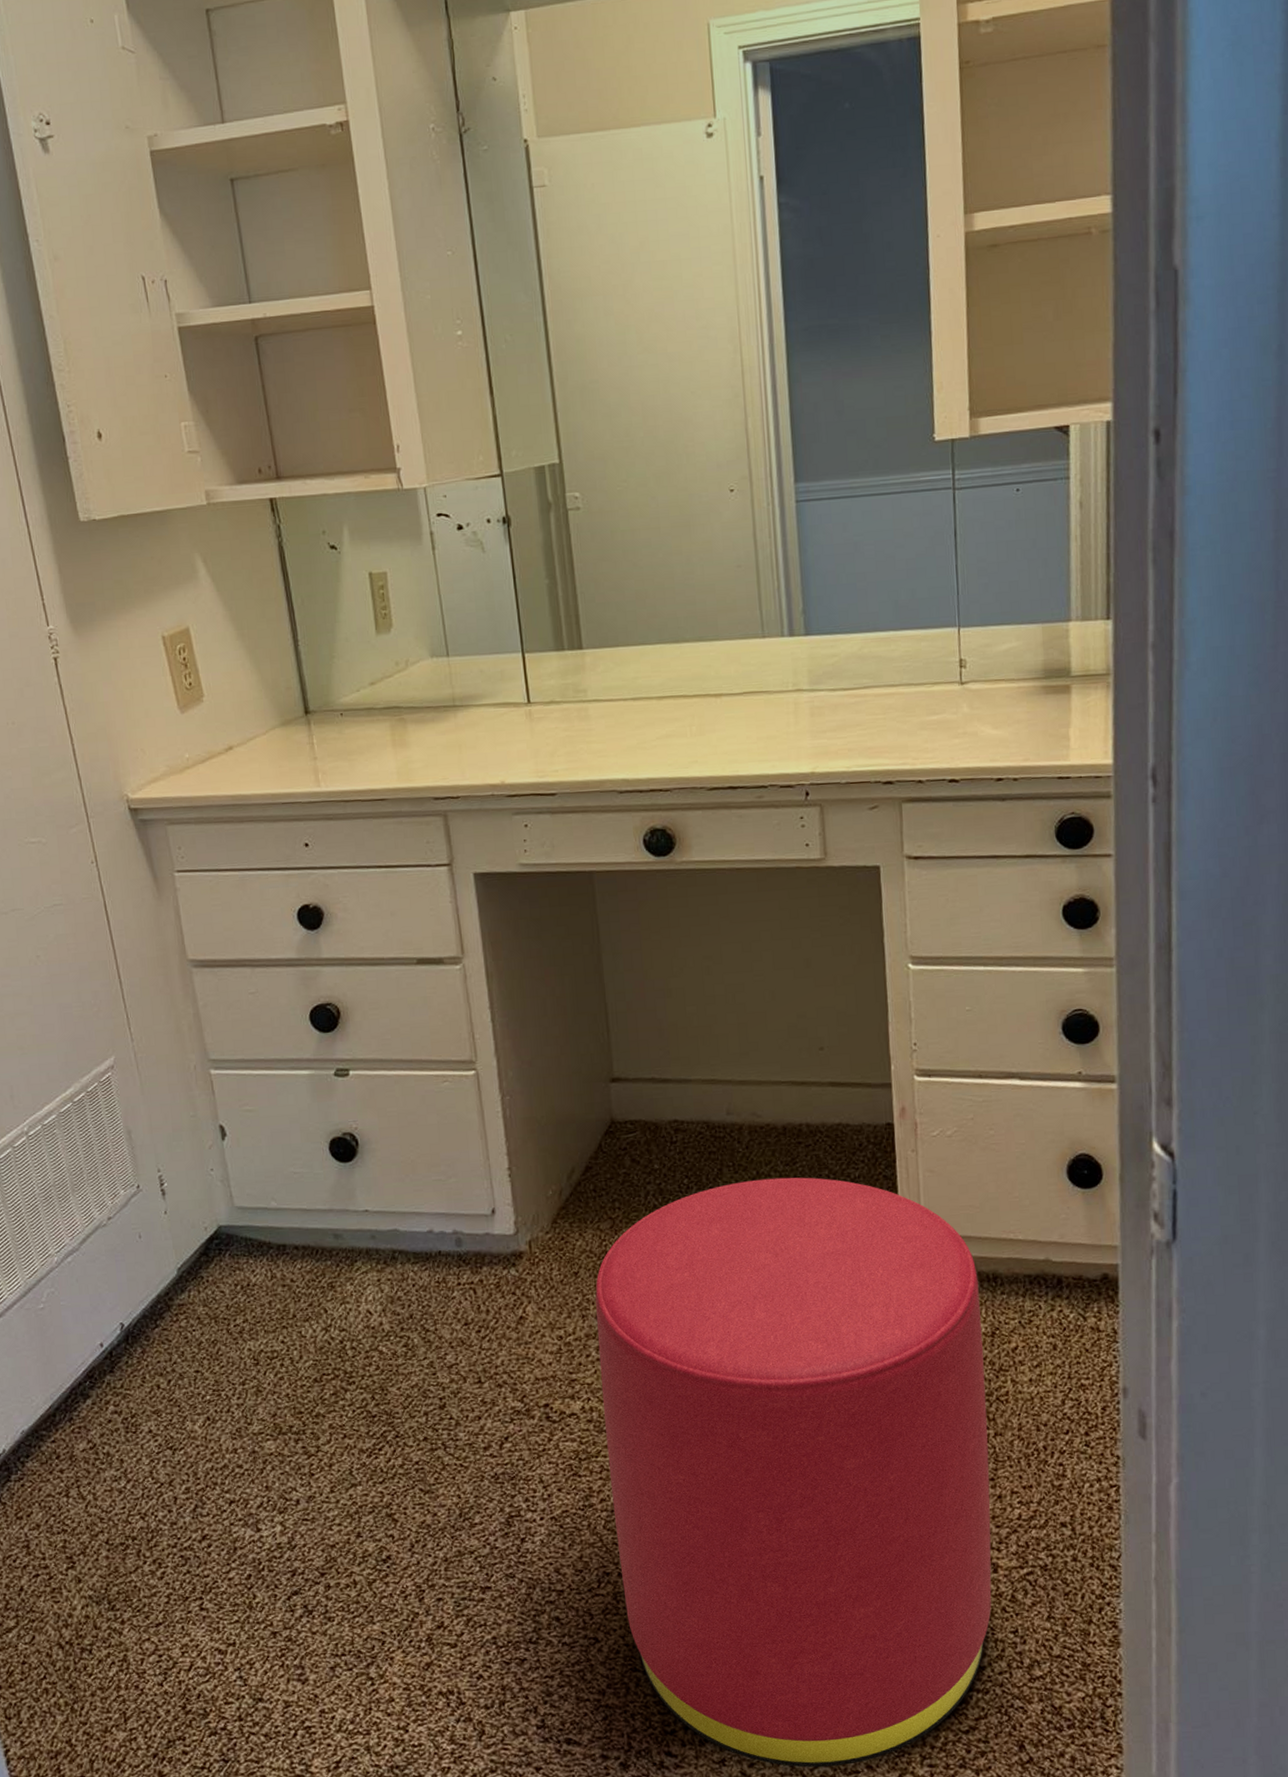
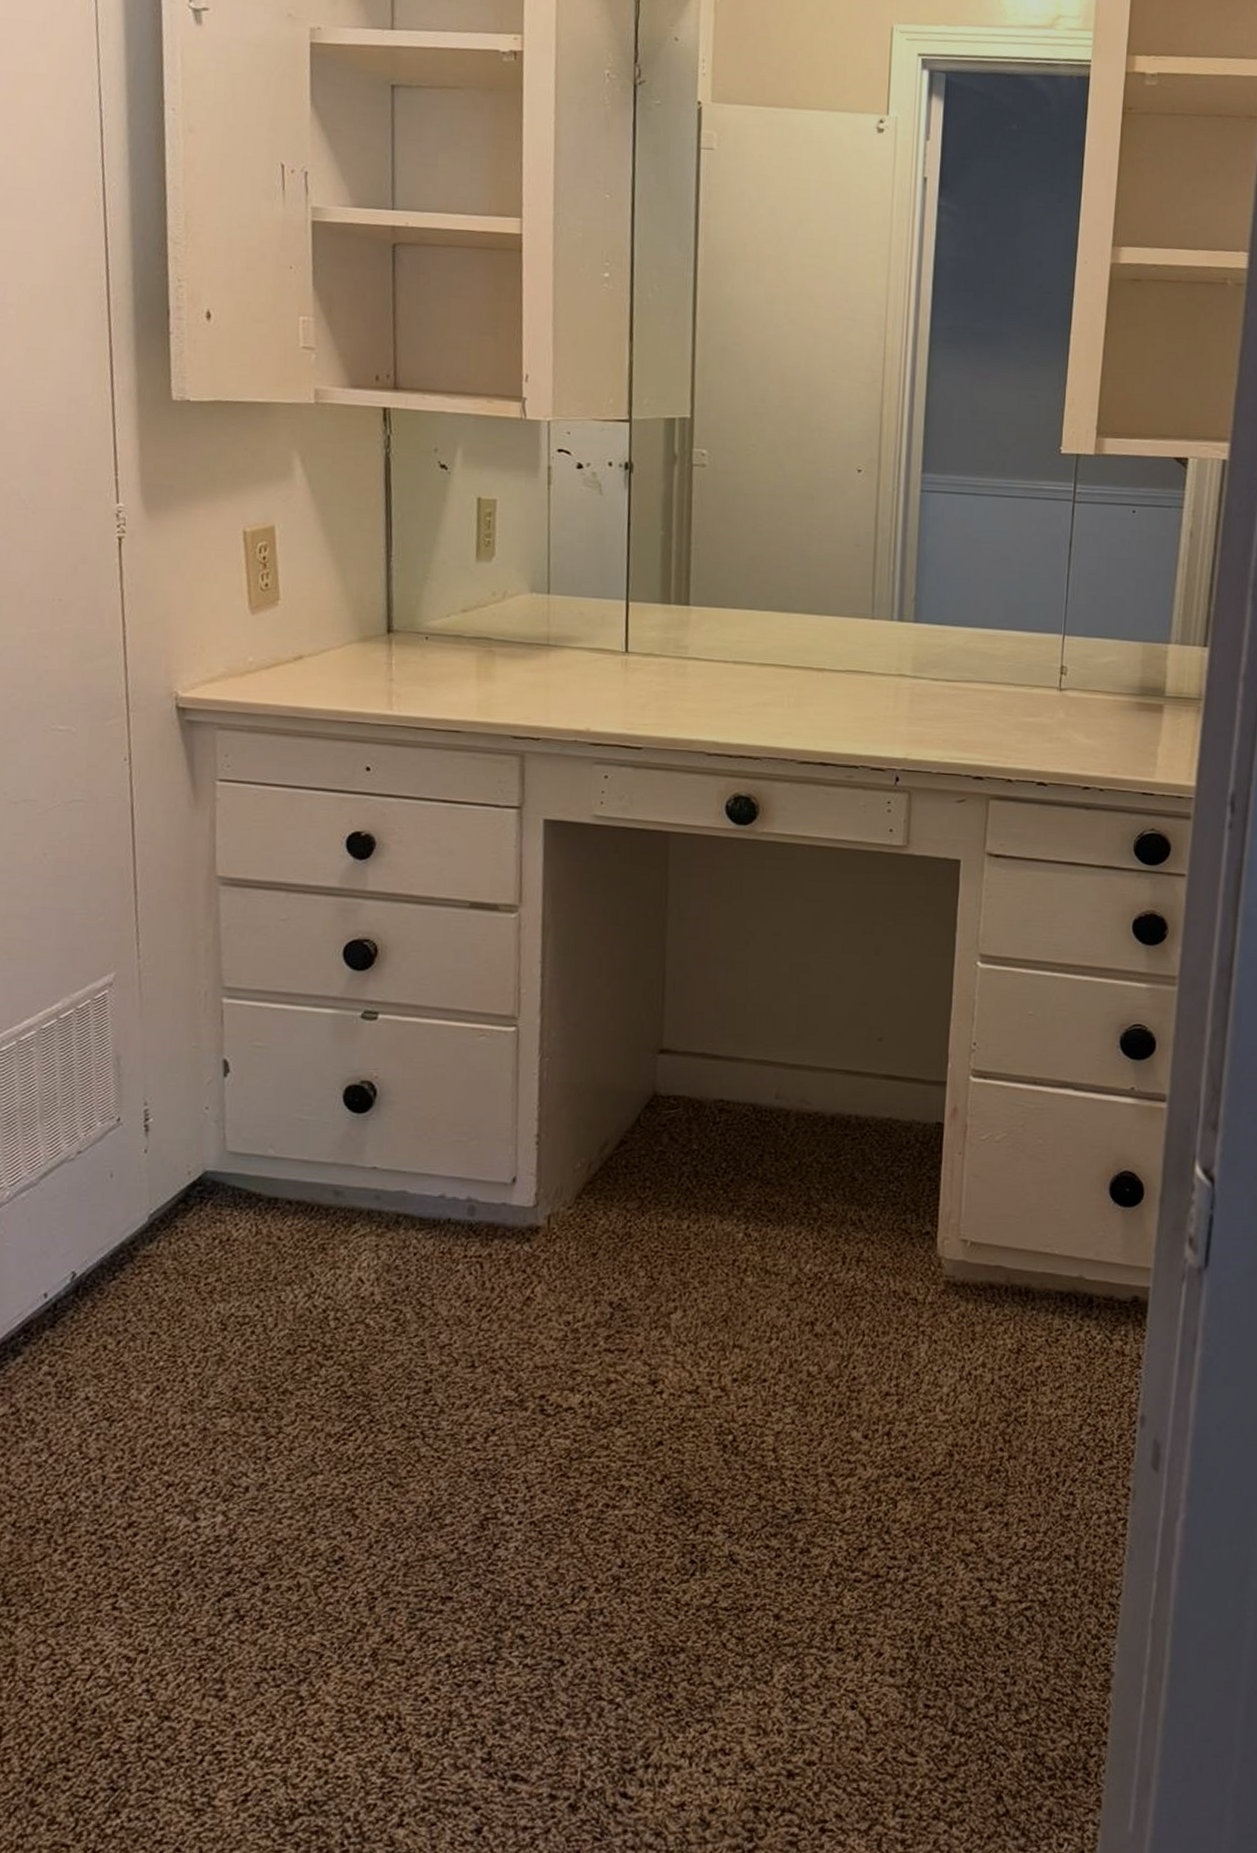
stool: present [595,1177,992,1768] -> none [598,1169,1010,1816]

